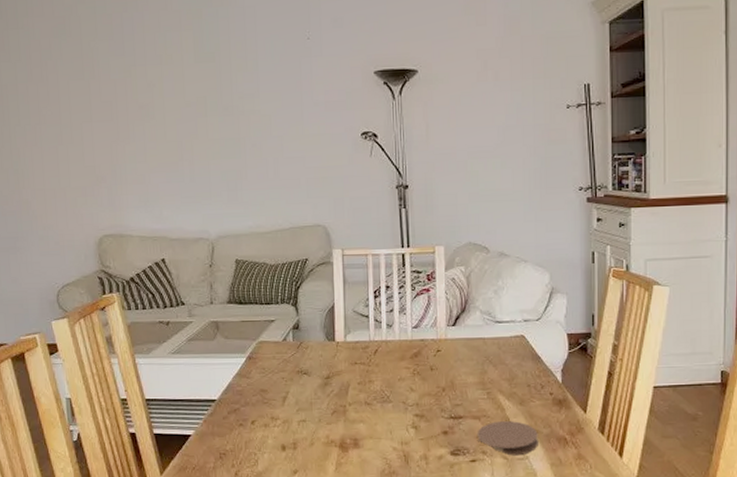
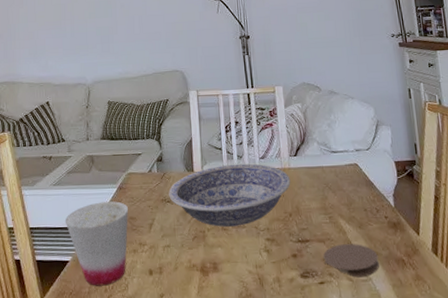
cup: none [186,372,259,461] -> present [65,201,128,286]
bowl: none [305,333,447,401] -> present [168,163,291,227]

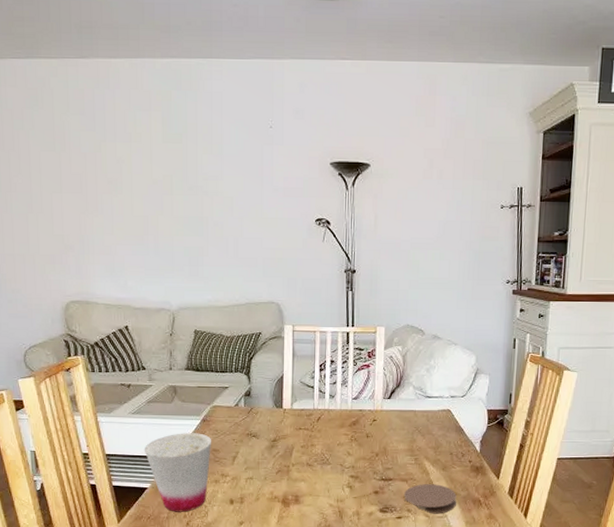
bowl: present [168,163,291,227] -> none [255,403,381,463]

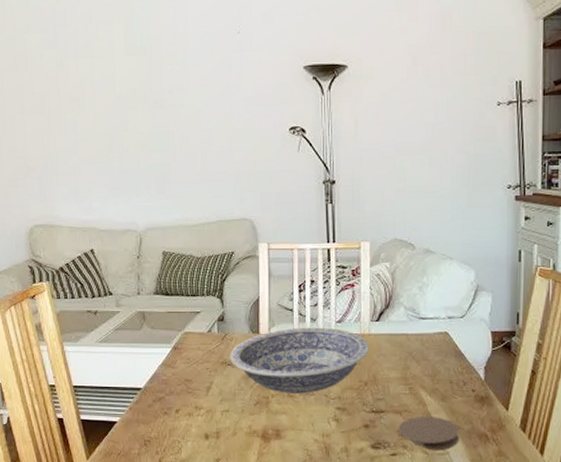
cup: present [144,433,211,512] -> none [112,362,183,448]
bowl: none [255,403,381,463] -> present [230,327,370,393]

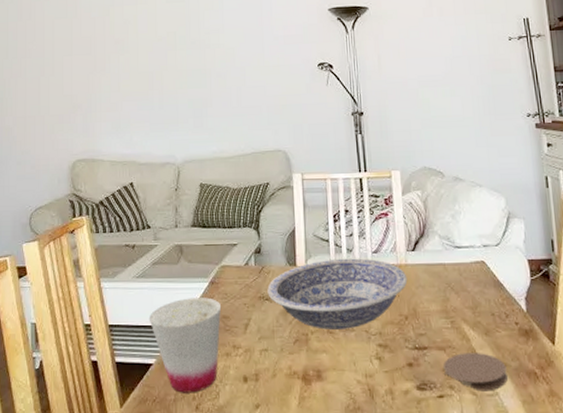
cup: none [112,362,183,448] -> present [149,297,221,393]

